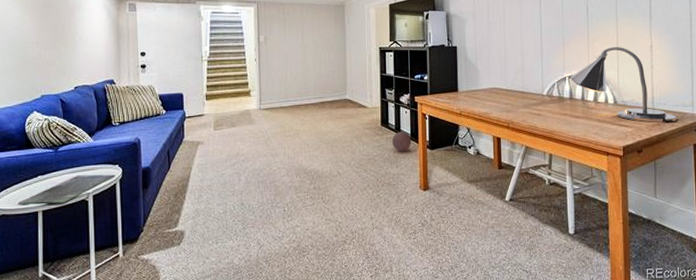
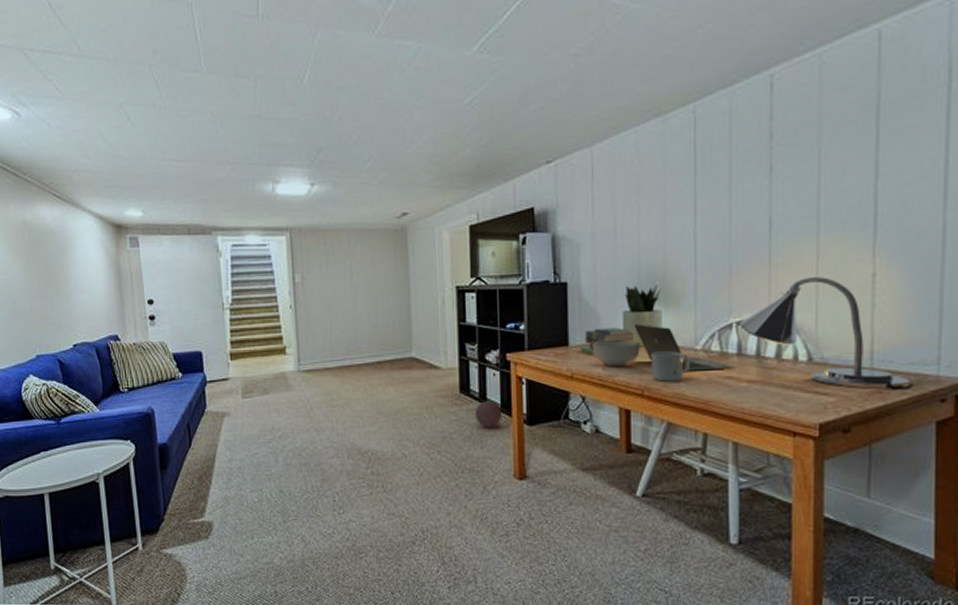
magazine: present [18,174,115,205] -> none [21,451,128,486]
books: none [466,79,503,100] -> present [580,327,635,357]
bowl: none [474,88,507,107] -> present [592,340,640,367]
planter: none [493,50,522,94] -> present [621,285,664,349]
laptop: none [503,76,569,110] -> present [635,323,736,371]
mug: none [513,96,539,117] -> present [650,351,690,382]

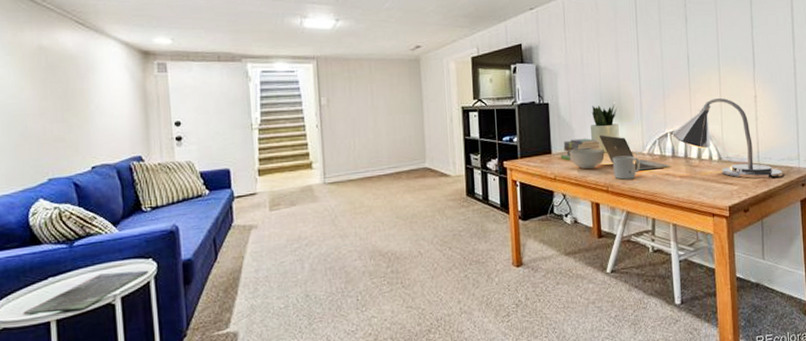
magazine: none [21,451,128,486] -> present [23,270,149,315]
ball: present [475,401,503,428] -> none [480,201,502,225]

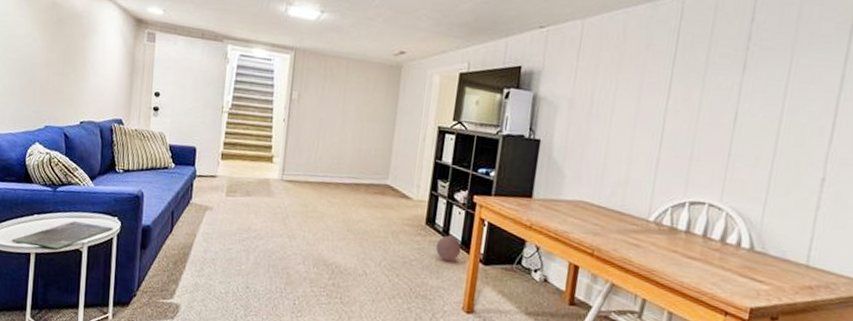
ball: none [480,201,502,225] -> present [436,235,462,262]
books: present [560,138,601,162] -> none [542,186,595,212]
bowl: present [569,148,605,170] -> none [553,197,598,226]
planter: present [589,105,620,154] -> none [585,152,626,212]
laptop: present [600,134,672,171] -> none [595,188,683,246]
mug: present [612,155,640,180] -> none [604,216,641,248]
table lamp: present [672,98,783,179] -> none [692,172,841,290]

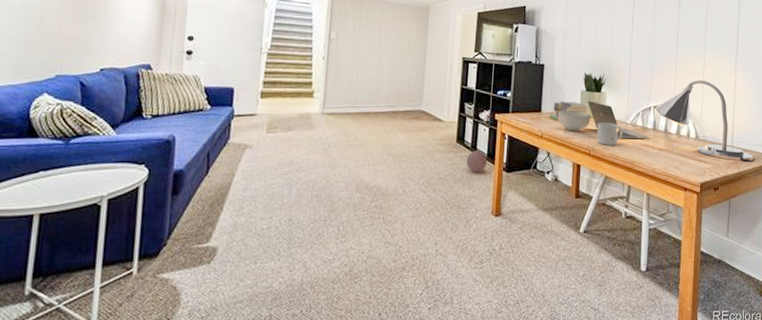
magazine: present [11,221,113,250] -> none [8,174,139,207]
books: none [542,186,595,212] -> present [549,101,588,122]
bowl: none [553,197,598,226] -> present [557,110,591,132]
planter: none [585,152,626,212] -> present [579,72,608,119]
laptop: none [595,188,683,246] -> present [588,100,652,140]
mug: none [604,216,641,248] -> present [596,122,623,146]
table lamp: none [692,172,841,290] -> present [656,80,754,162]

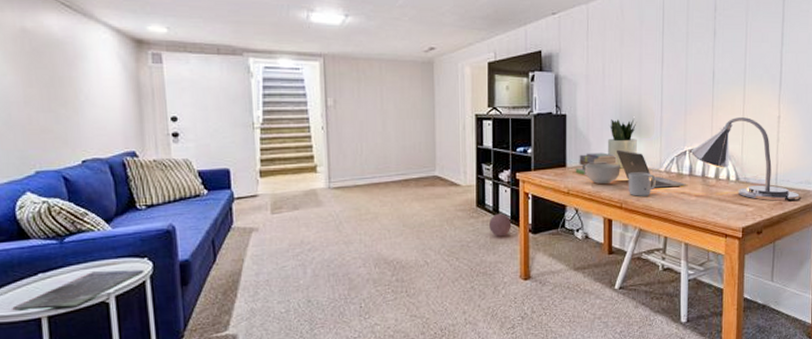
magazine: none [8,174,139,207] -> present [12,269,144,311]

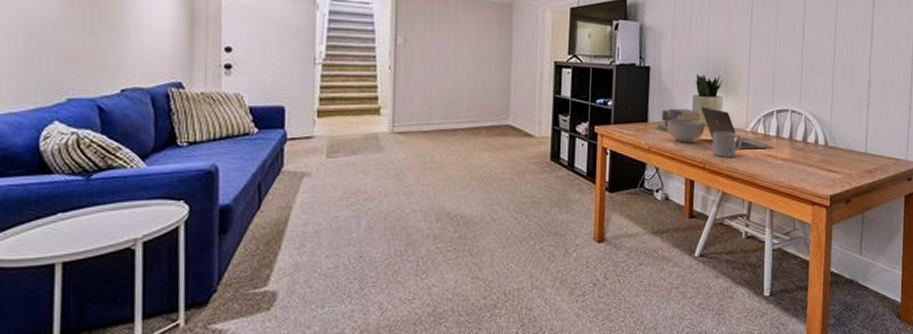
magazine: present [12,269,144,311] -> none [22,213,179,255]
ball: present [489,213,512,237] -> none [563,169,588,194]
table lamp: present [691,117,800,202] -> none [779,79,890,170]

